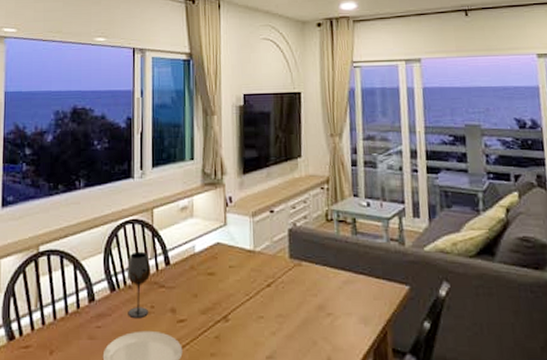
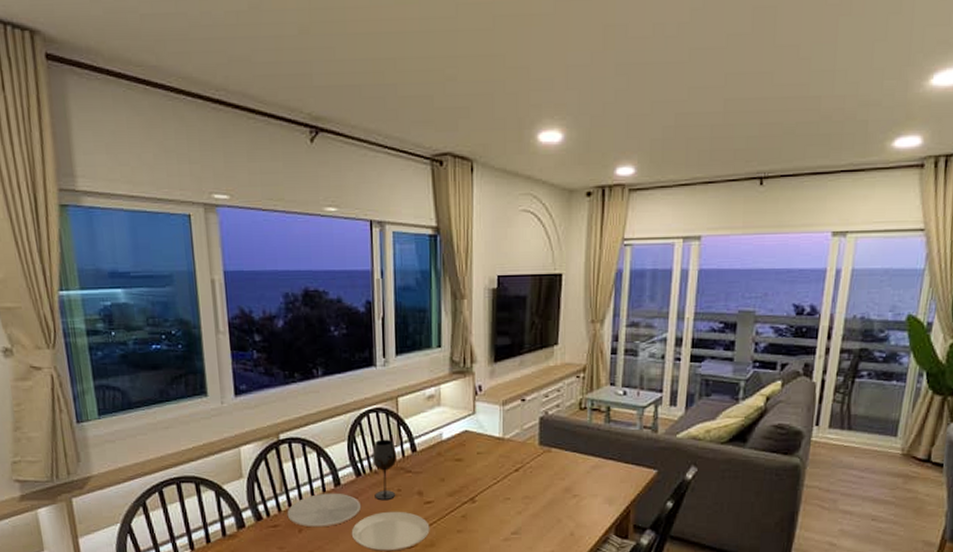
plate: none [39,309,114,349] -> present [287,493,362,528]

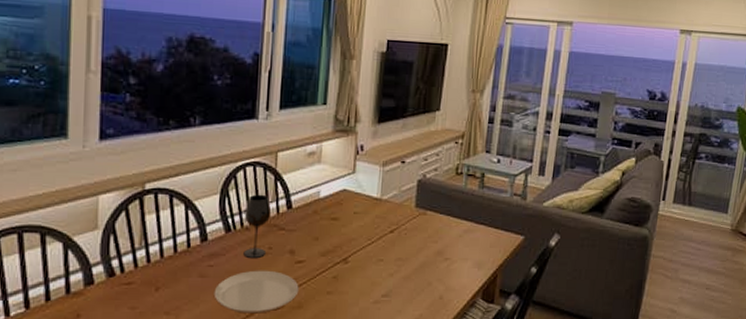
plate: present [287,493,362,528] -> none [144,249,228,286]

